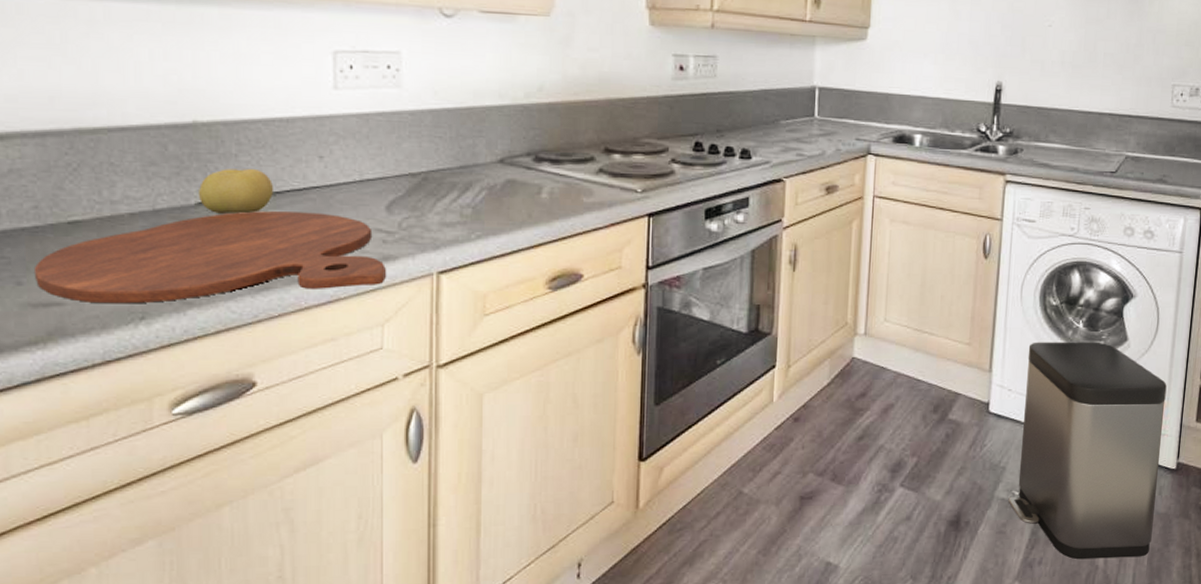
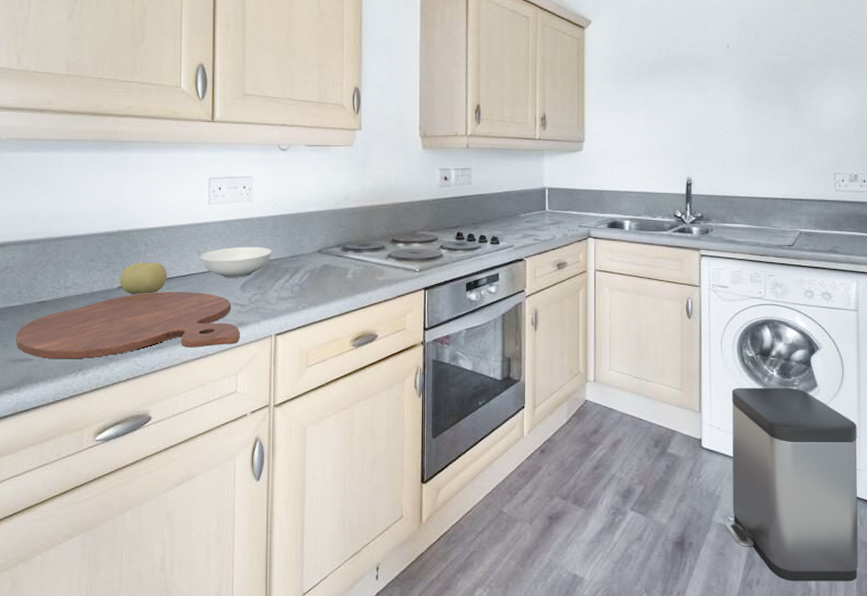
bowl: none [323,151,433,195] -> present [200,246,273,278]

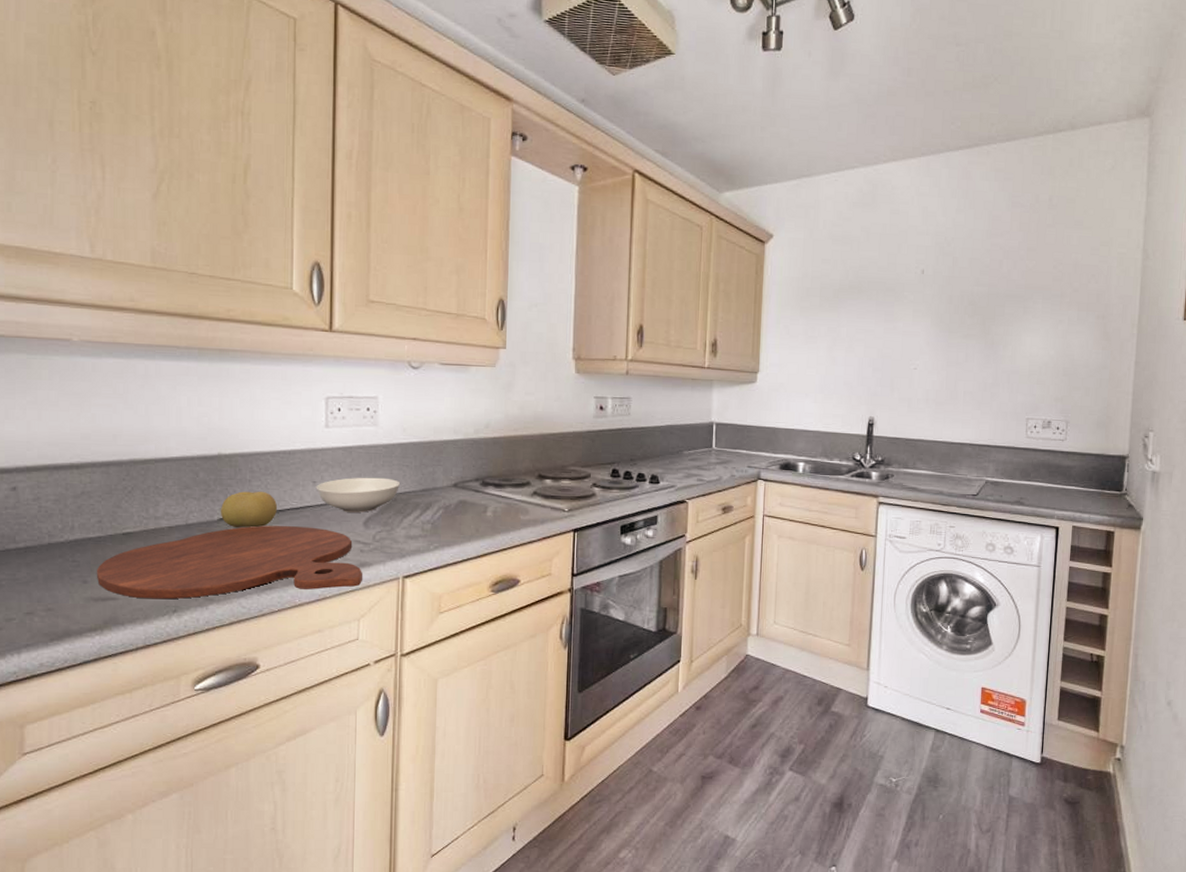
pedal bin: present [725,387,858,582] -> none [886,644,1030,843]

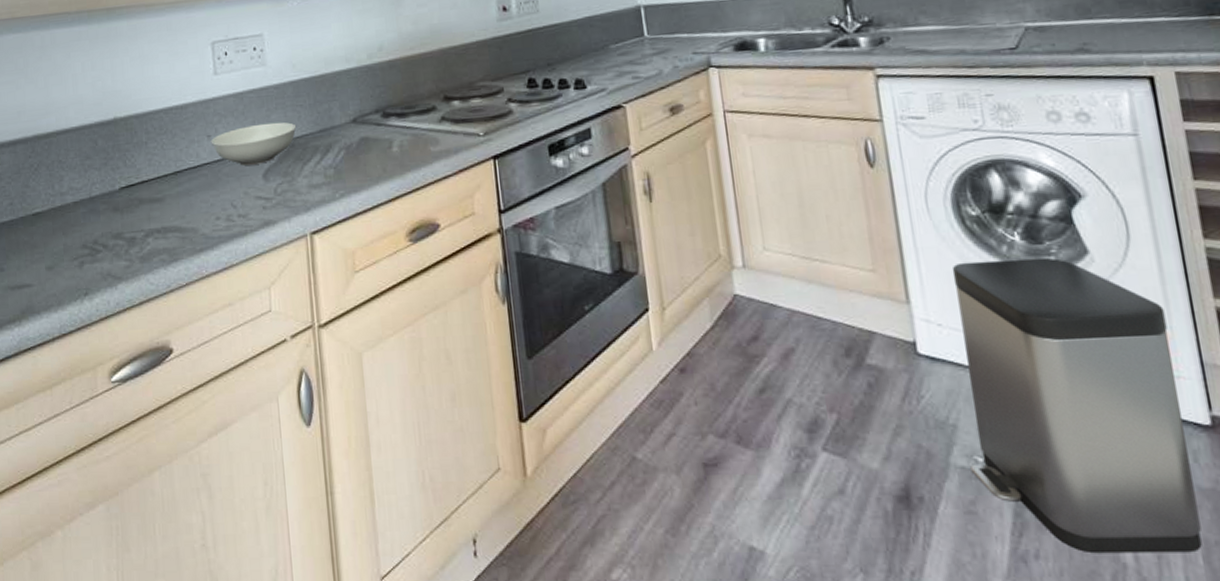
cutting board: present [96,525,363,599] -> none [11,186,269,283]
fruit: present [220,491,277,528] -> none [120,152,175,196]
pedal bin: none [886,644,1030,843] -> present [951,257,1202,554]

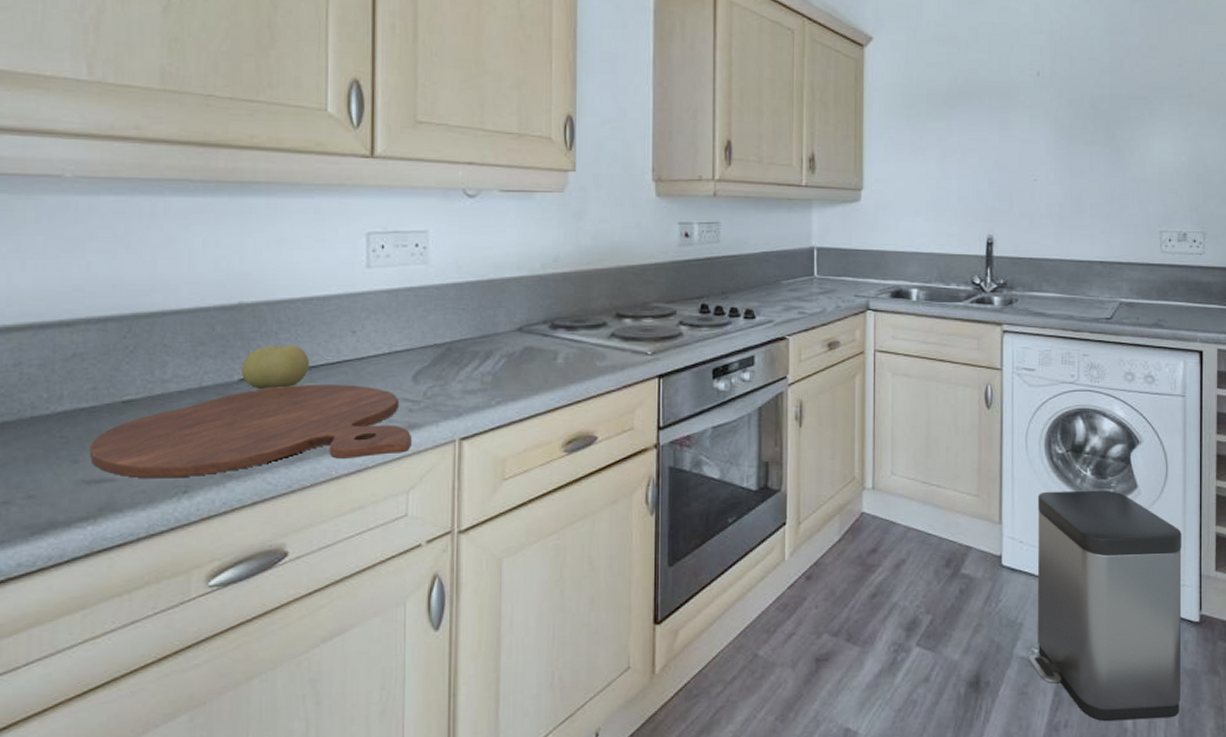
cutting board: none [11,186,269,283] -> present [89,385,413,479]
fruit: none [120,152,175,196] -> present [240,344,309,388]
bowl: present [211,122,297,166] -> none [355,324,456,365]

